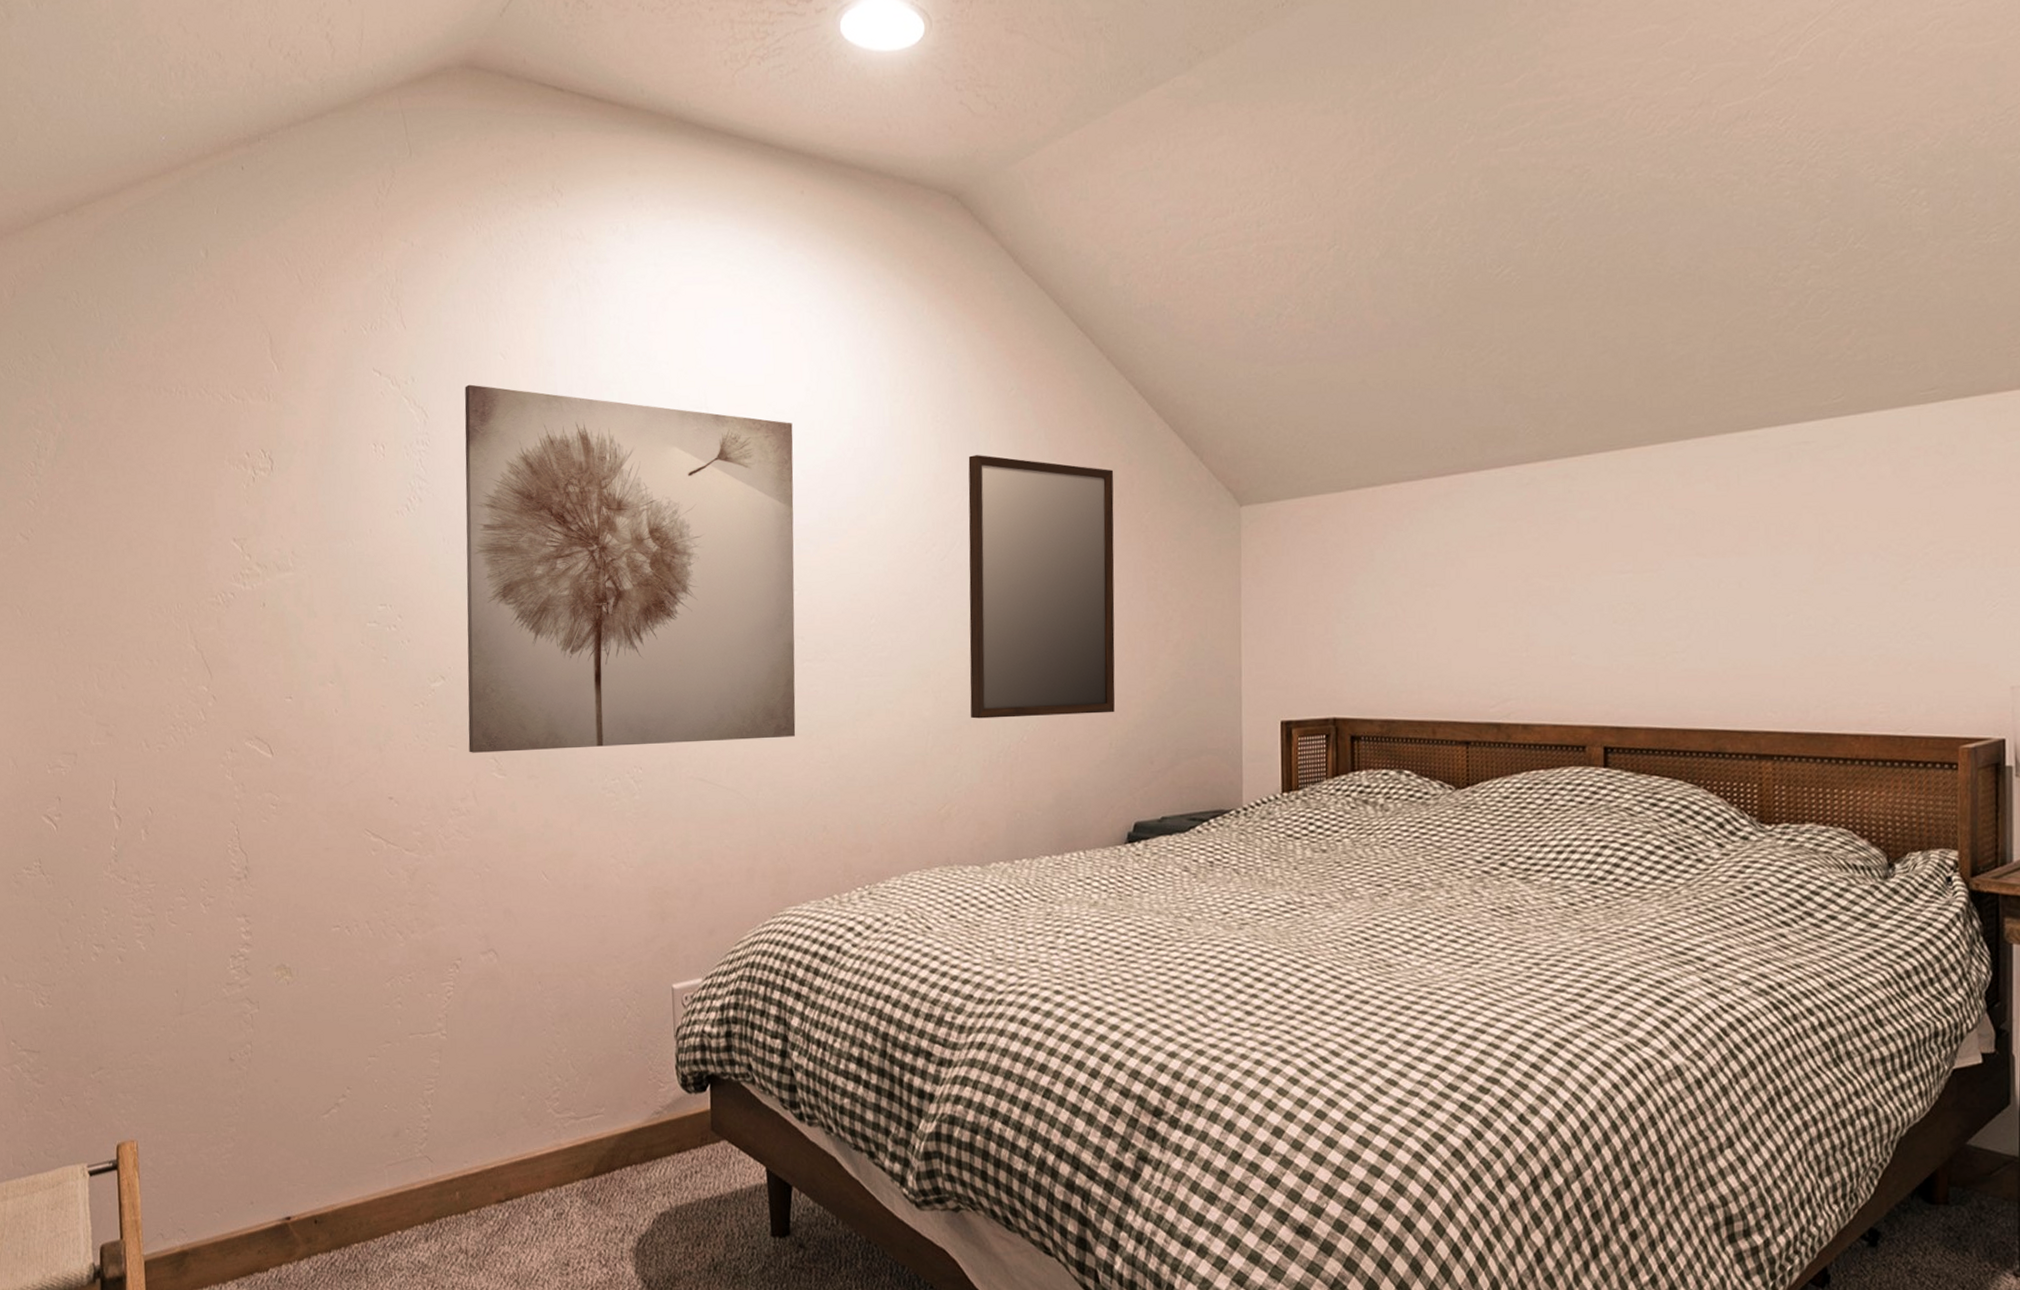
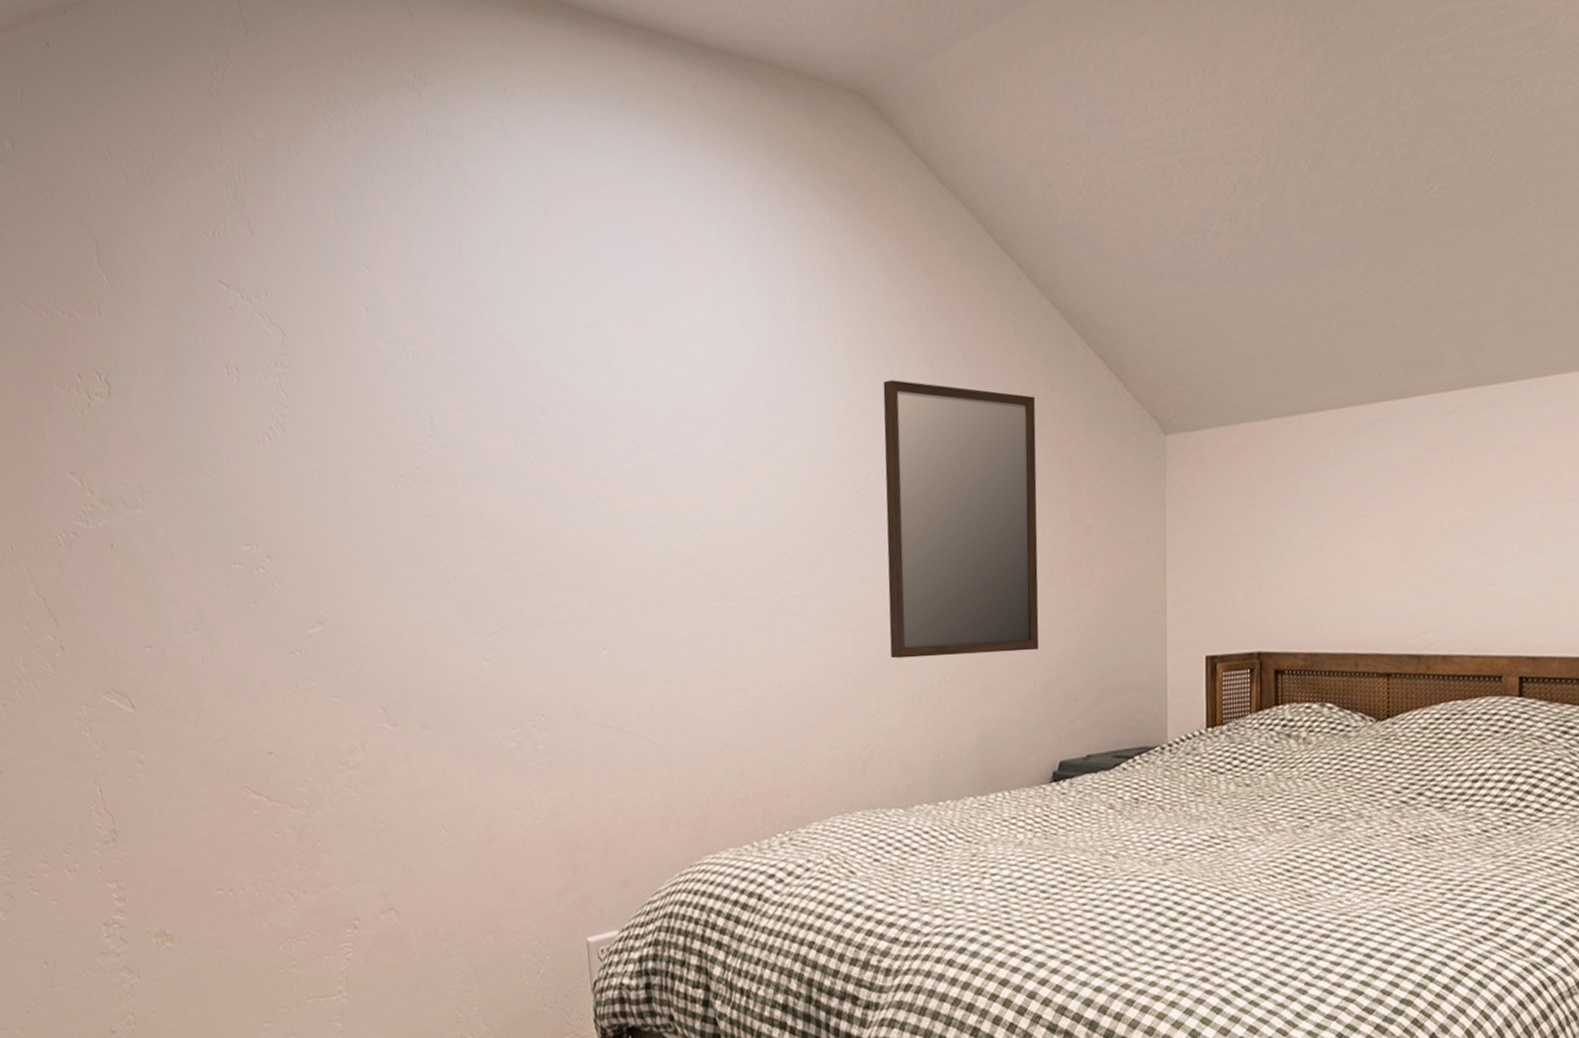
wall art: present [464,384,796,753] -> none [326,299,708,703]

